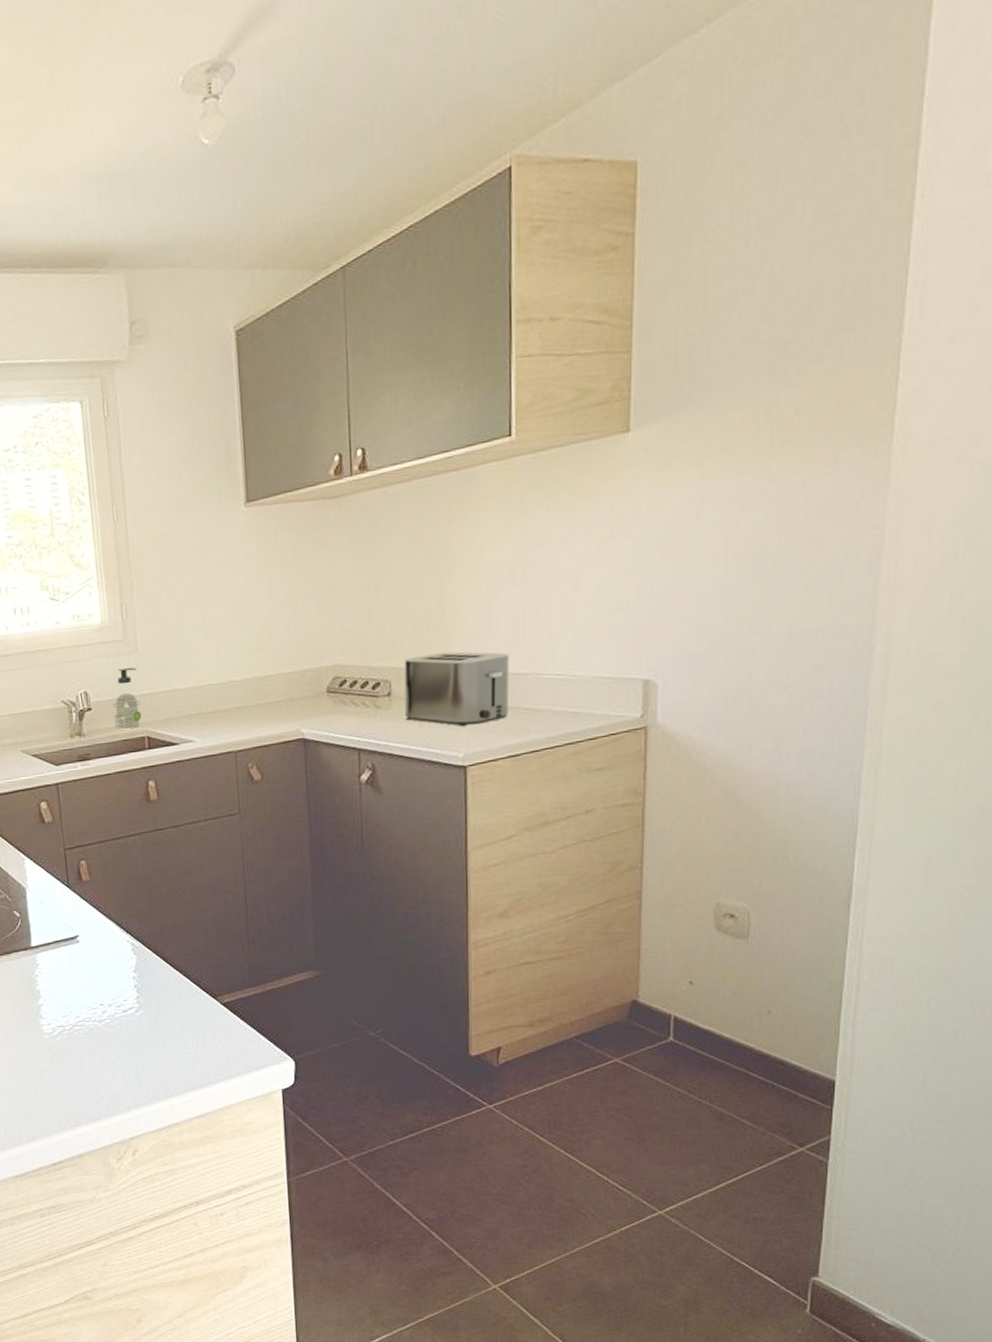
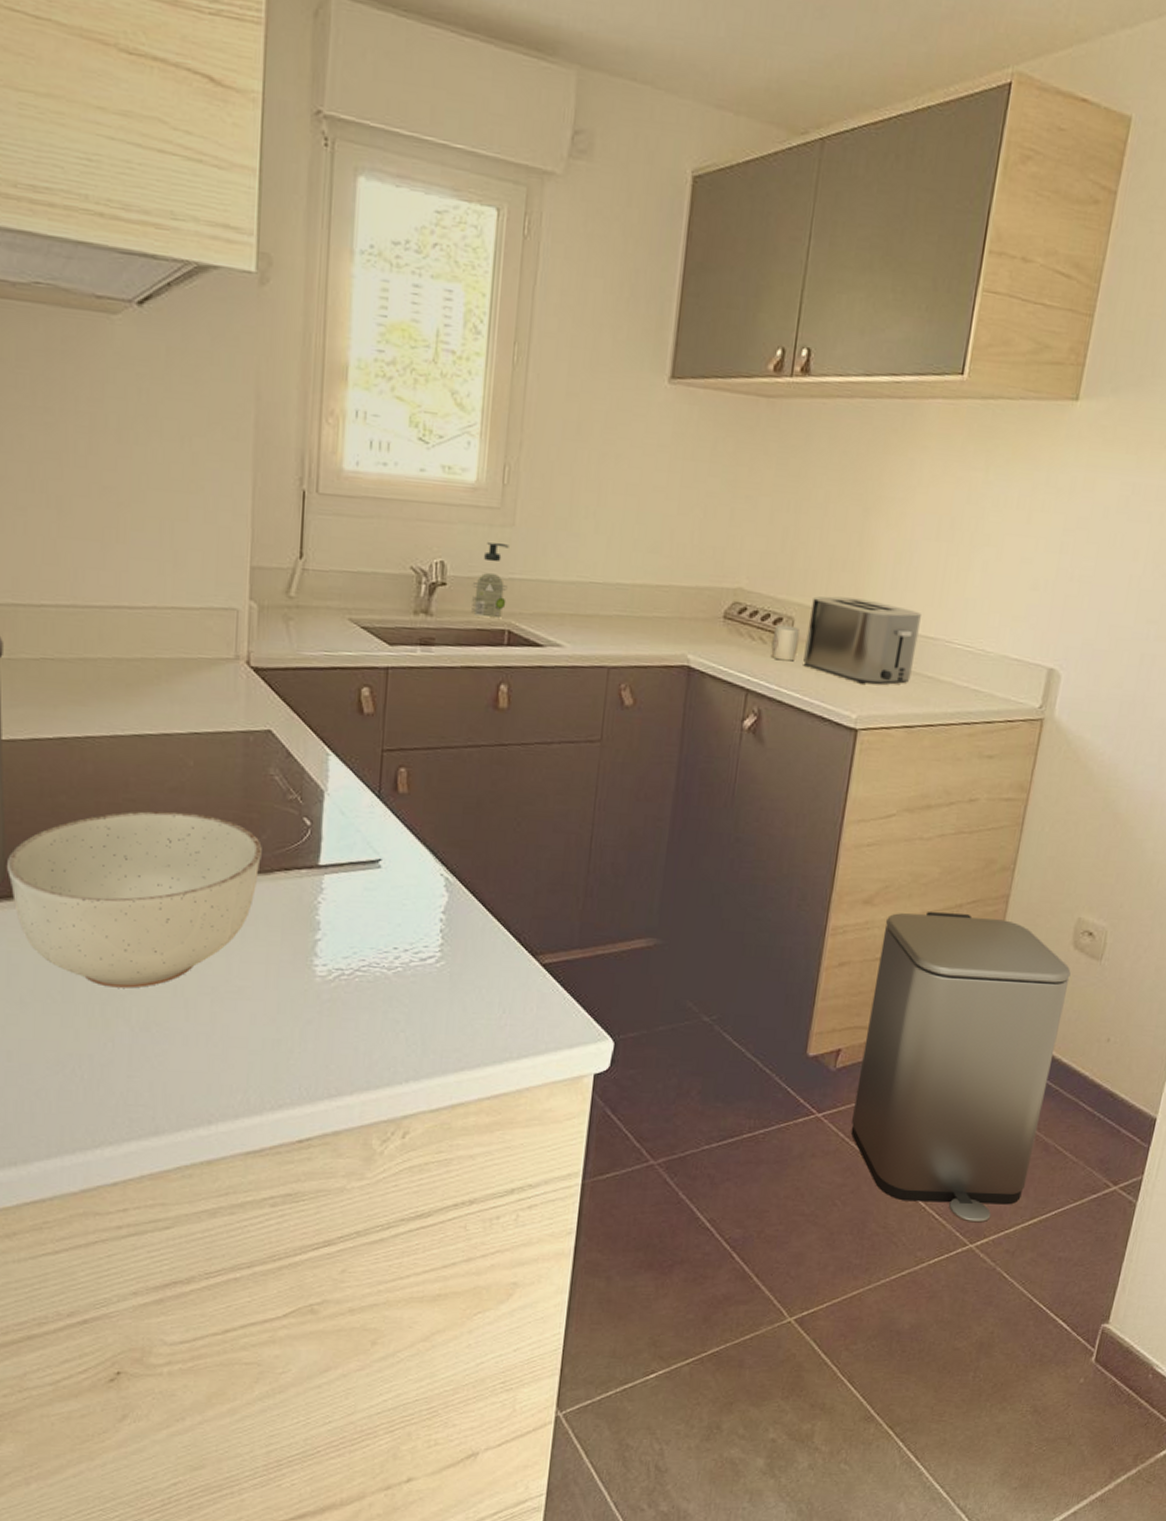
mug: none [374,687,399,719] -> present [771,624,801,662]
pedal bin: none [522,914,718,1191] -> present [851,912,1071,1223]

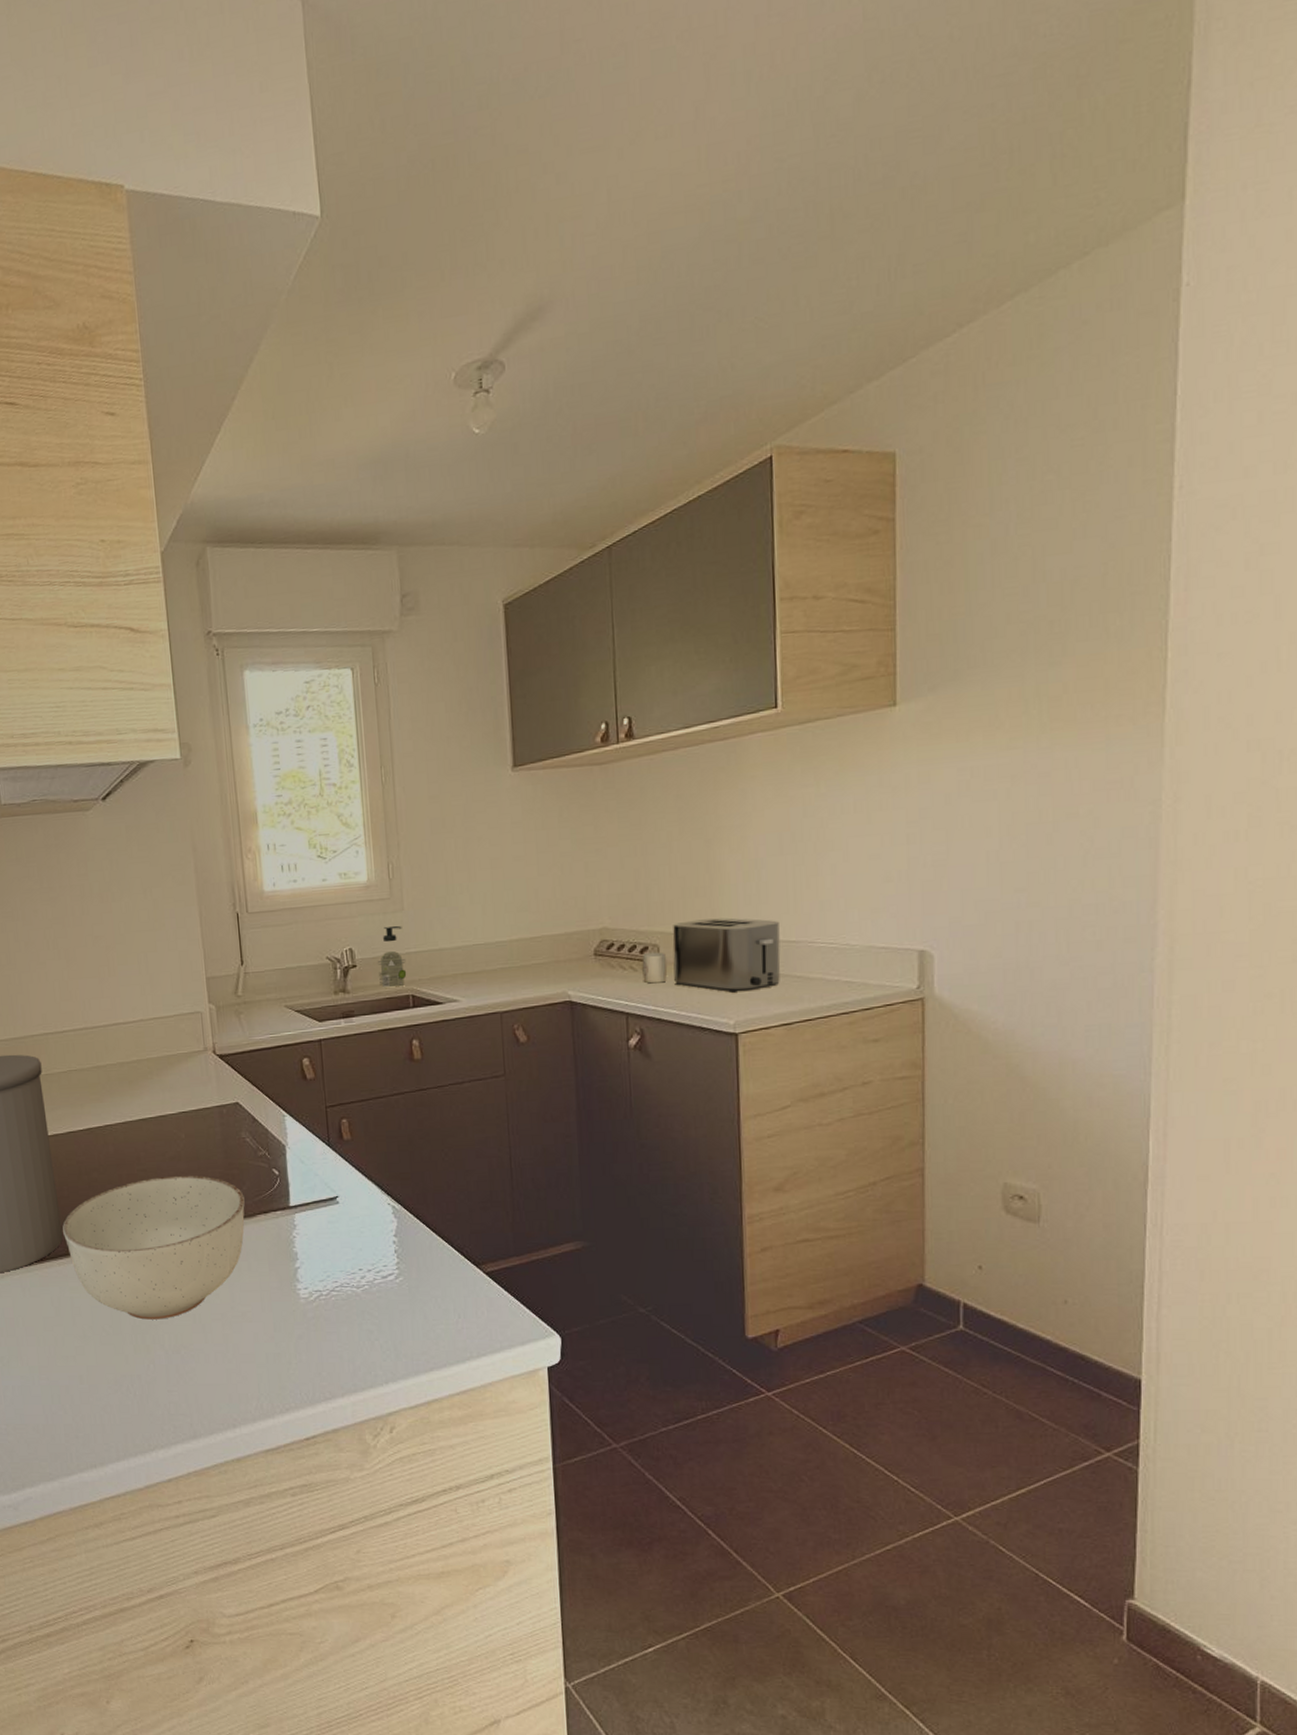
pedal bin: present [851,912,1071,1223] -> none [800,1191,1008,1495]

